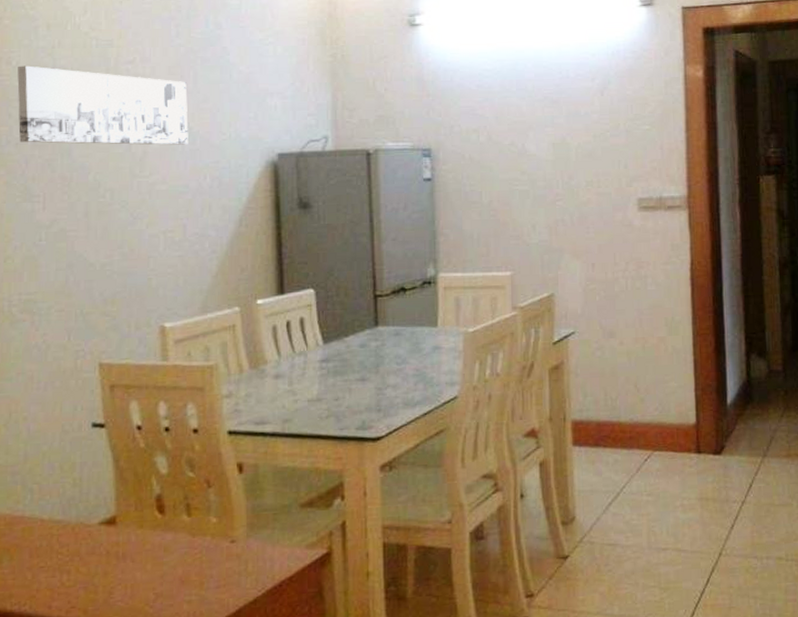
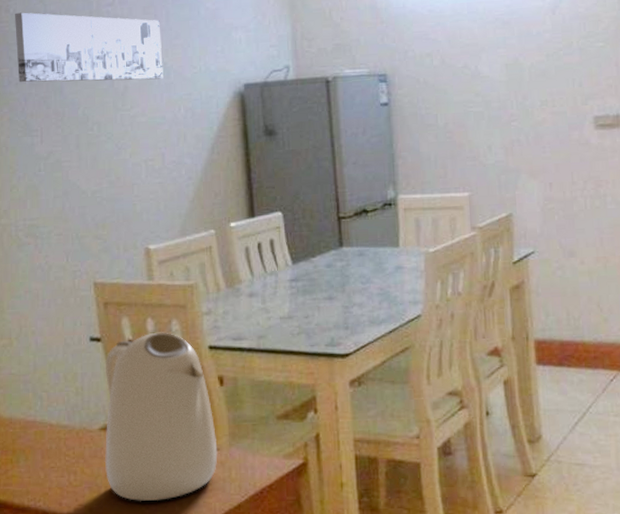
kettle: none [103,416,234,601] -> present [104,332,218,502]

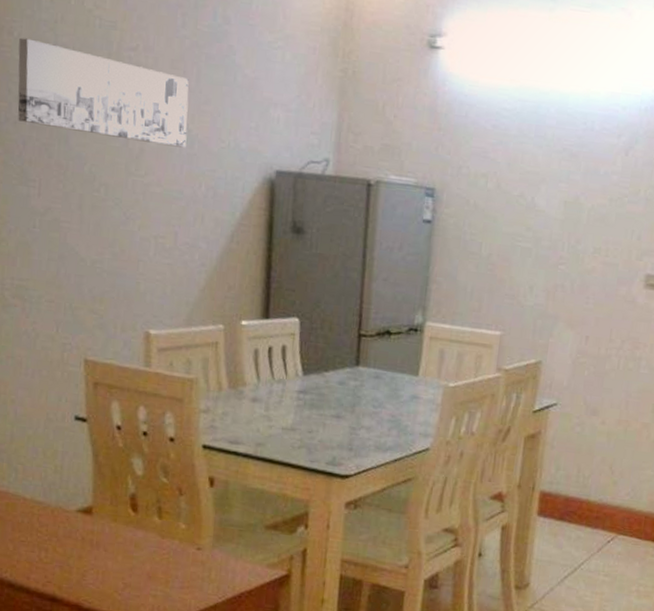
kettle: present [104,332,218,502] -> none [79,422,200,590]

